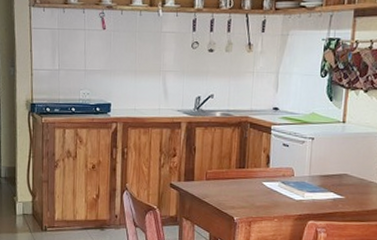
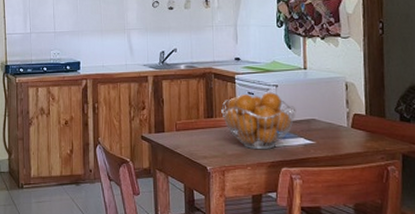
fruit basket: none [254,145,330,202] -> present [221,92,296,149]

